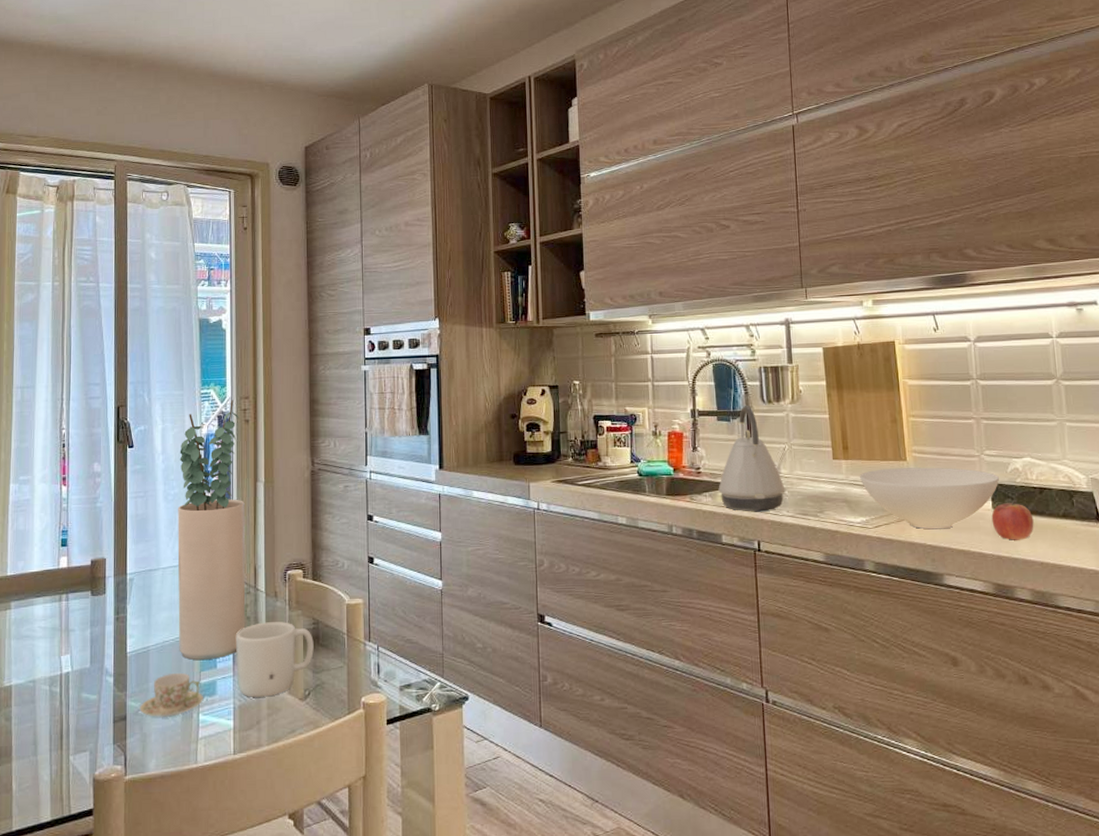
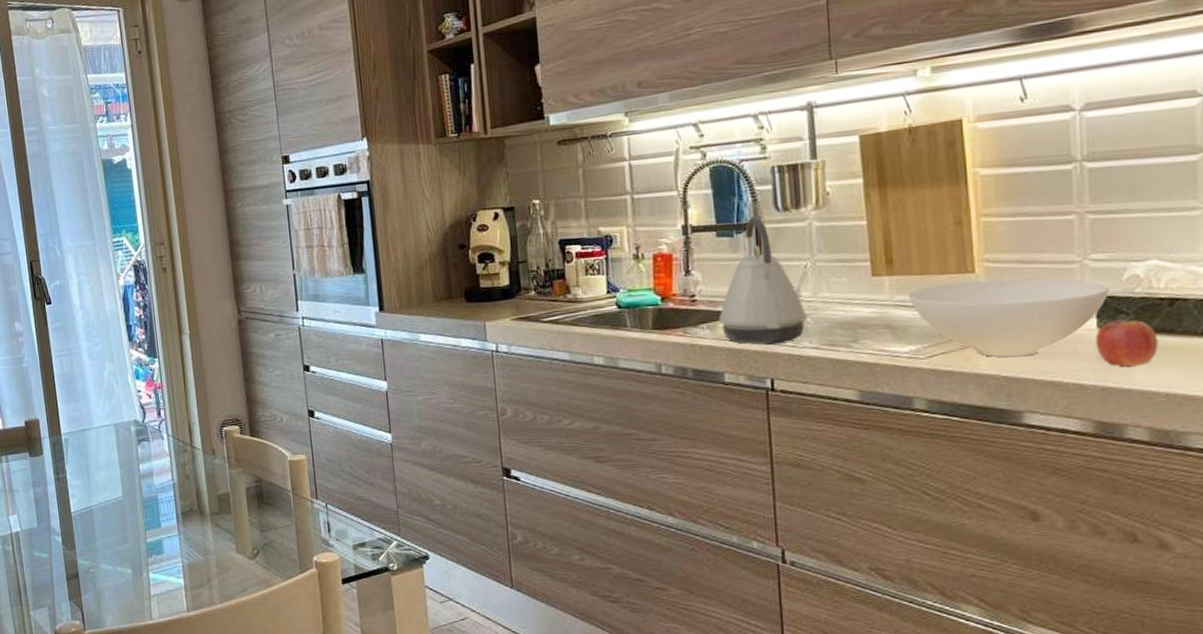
teacup: present [140,672,203,717] -> none [90,531,151,575]
vase: present [177,400,246,661] -> none [98,247,186,520]
mug: present [236,622,314,697] -> none [177,480,259,556]

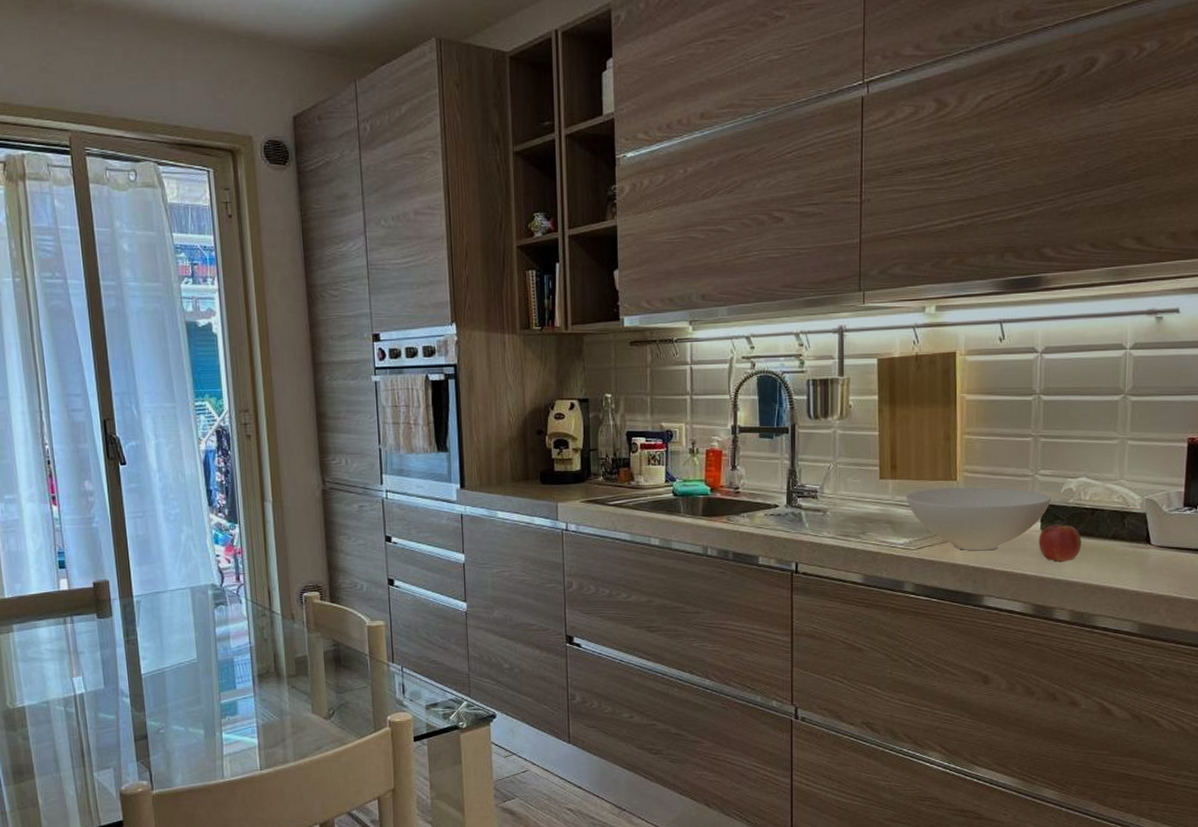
kettle: present [718,216,807,345] -> none [757,422,827,533]

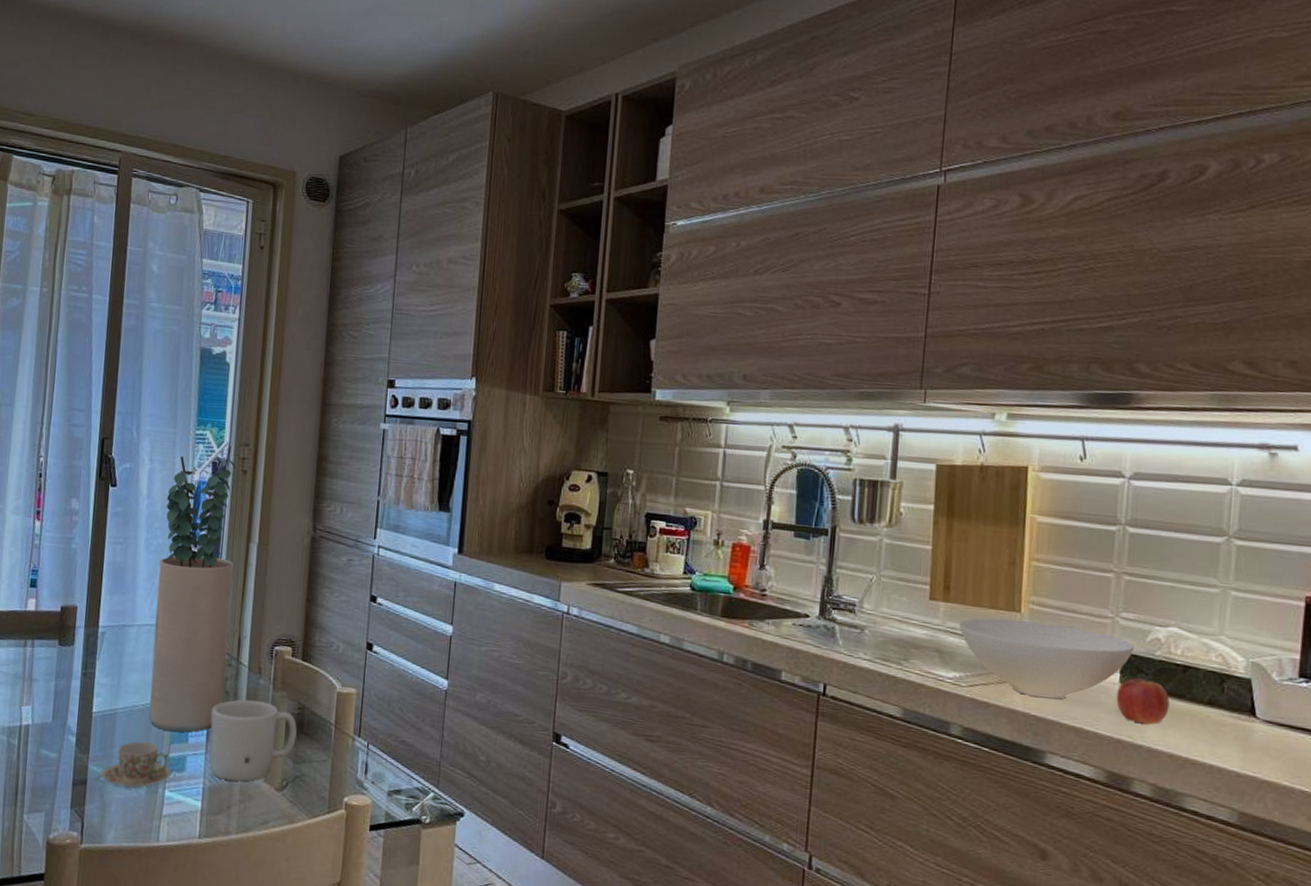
teacup: none [160,693,225,736] -> present [101,741,171,788]
vase: none [177,413,263,682] -> present [149,445,236,733]
mug: none [254,643,336,717] -> present [209,699,297,782]

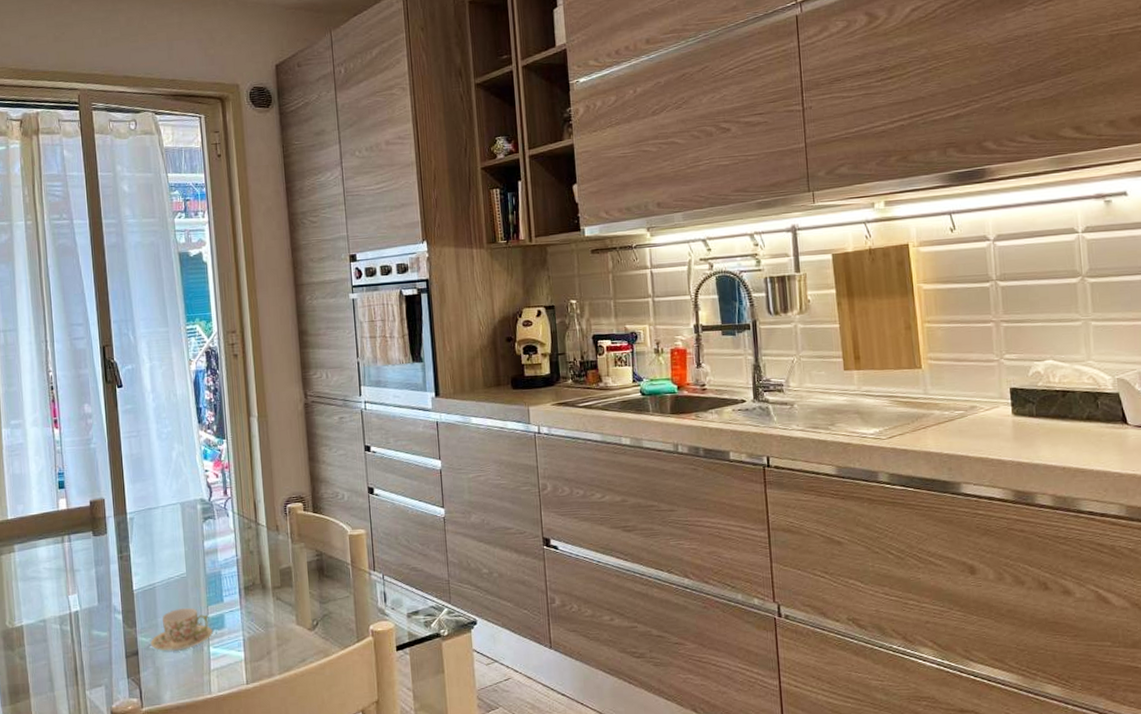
vase: present [149,445,236,733] -> none [169,335,249,595]
mug: present [209,699,297,782] -> none [240,554,319,629]
bowl: present [959,618,1134,700] -> none [872,374,1020,438]
fruit: present [1116,676,1170,725] -> none [1011,405,1056,446]

